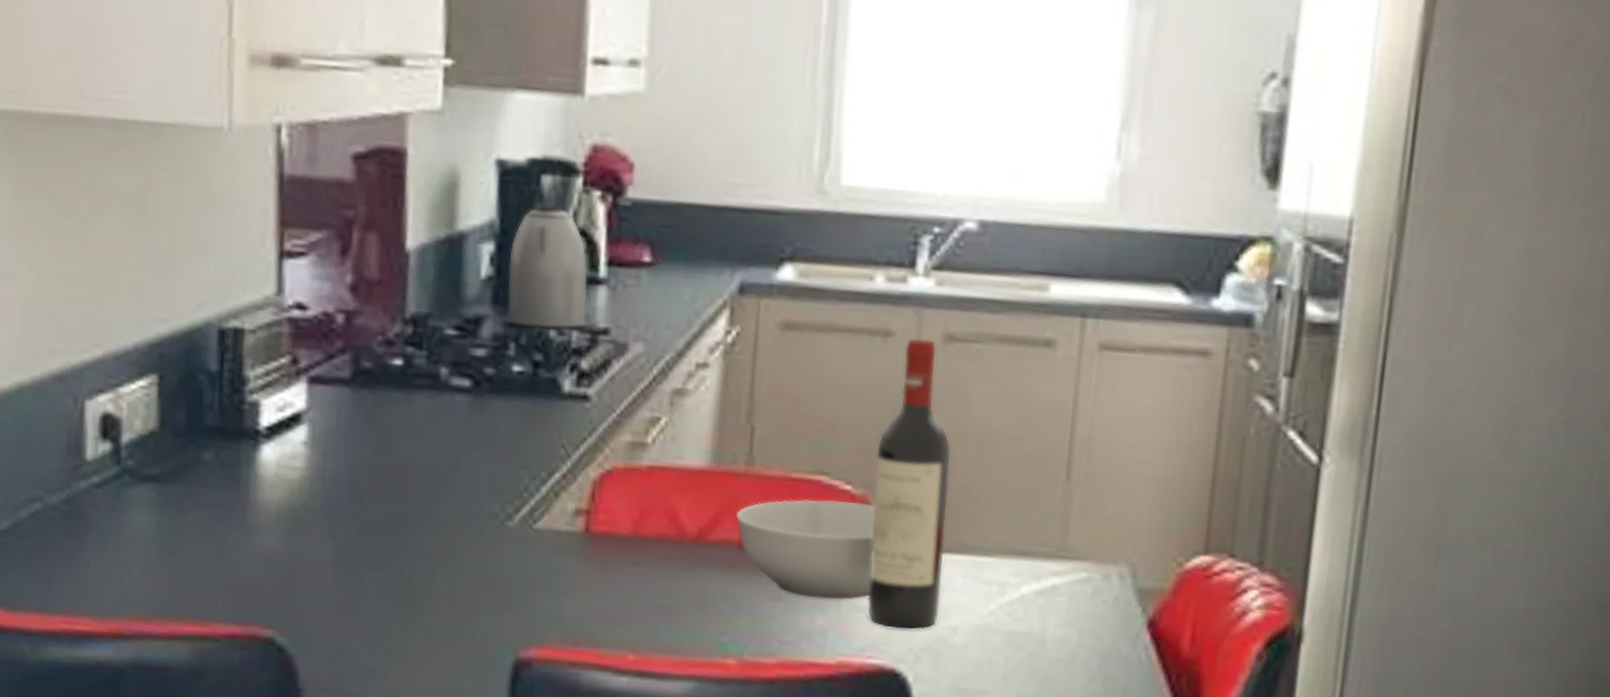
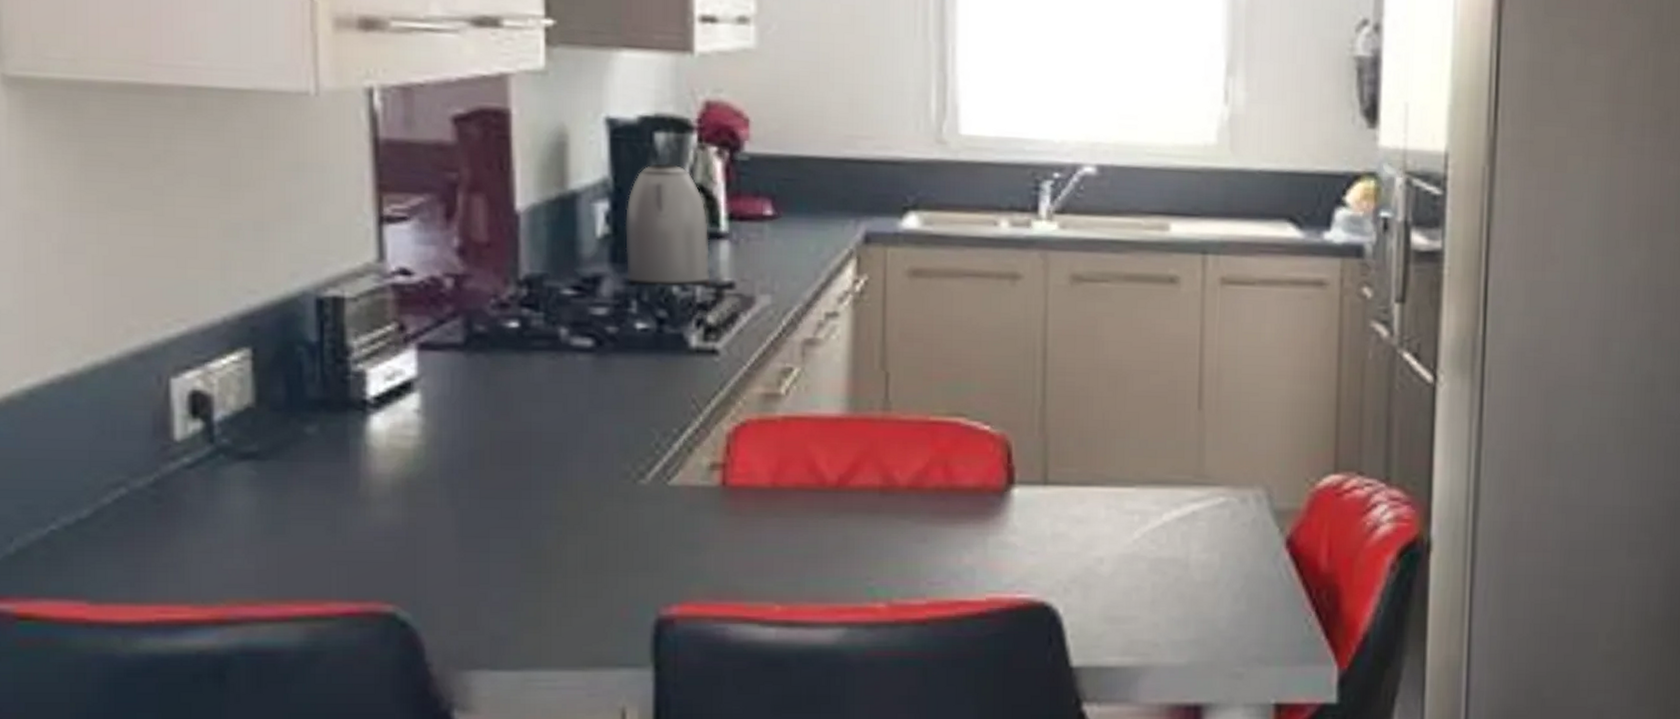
bowl: present [735,499,876,600] -> none [875,440,1016,538]
wine bottle: present [866,337,952,631] -> none [1011,279,1087,564]

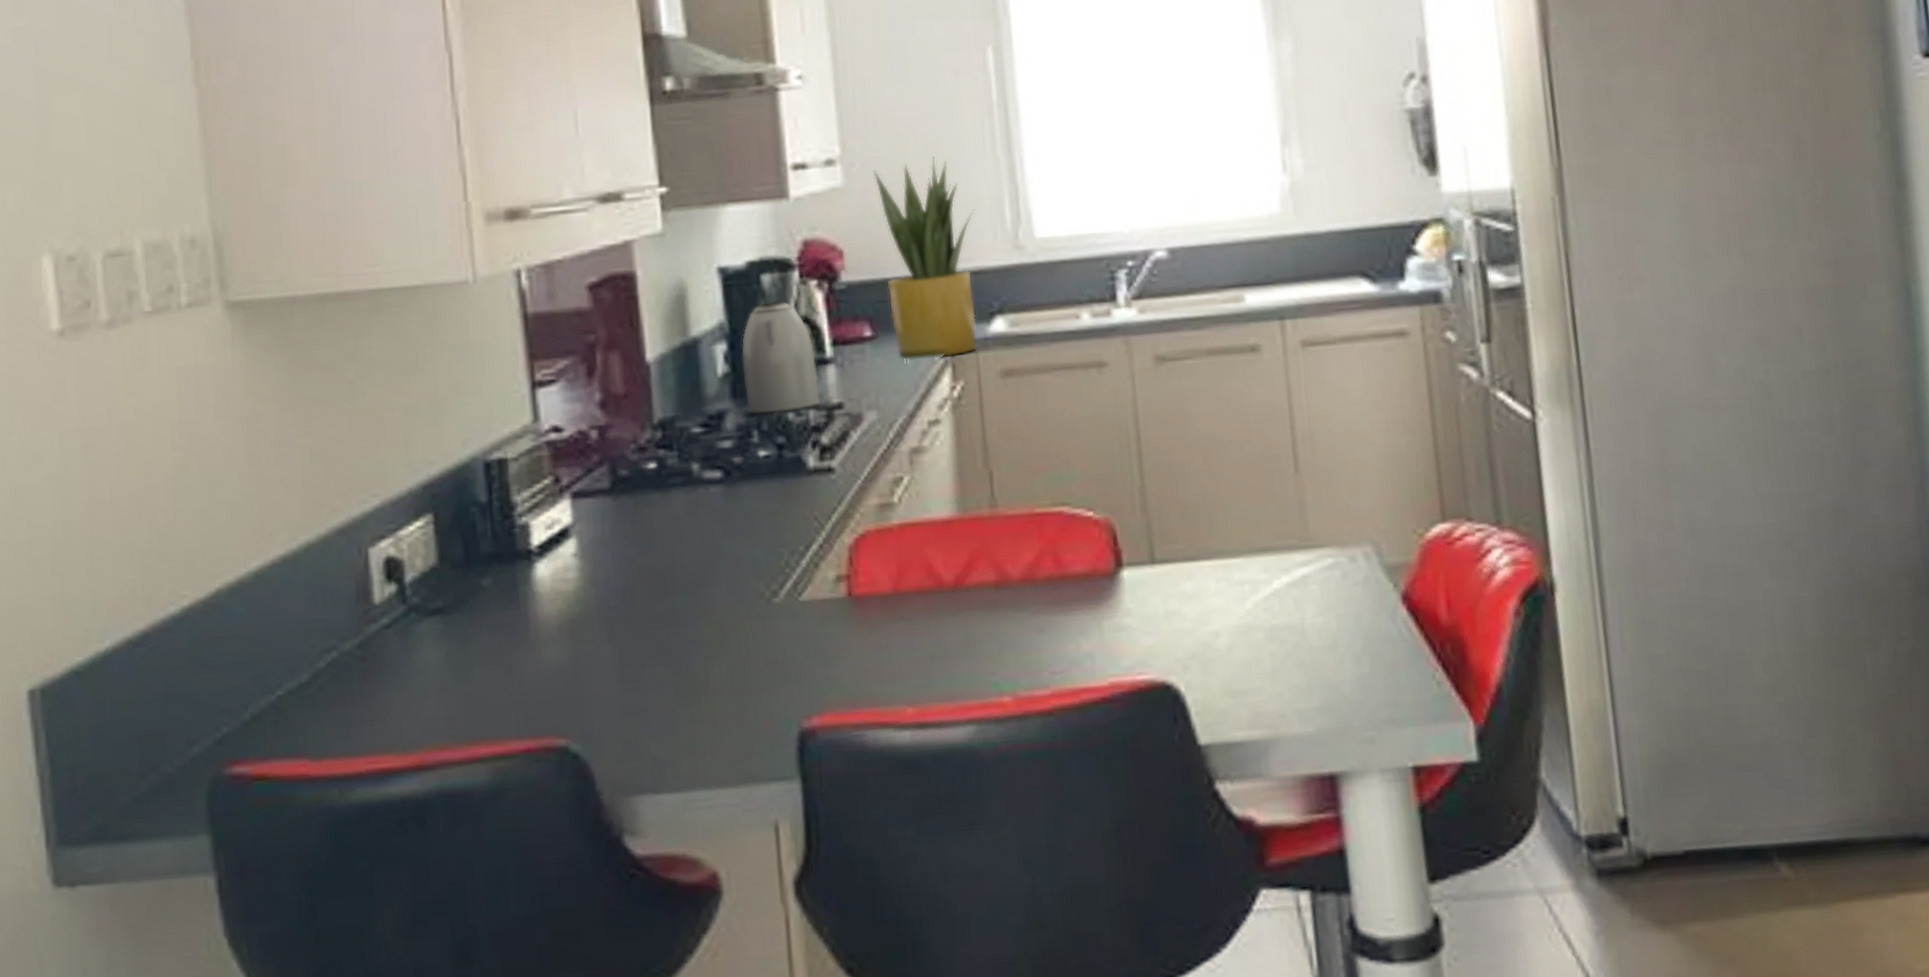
planter: none [790,31,898,249] -> present [872,157,978,361]

